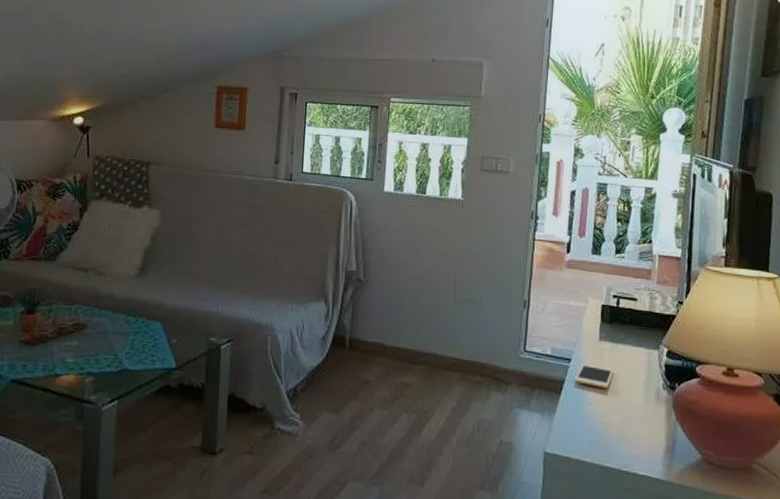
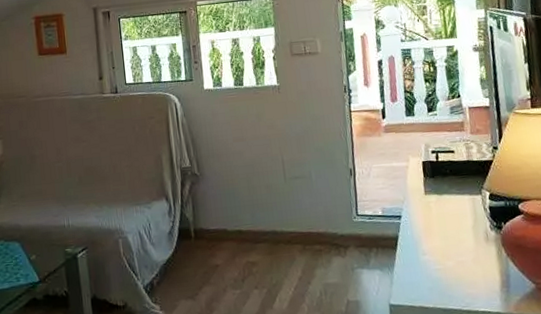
cell phone: present [574,363,613,389] -> none [407,218,443,238]

